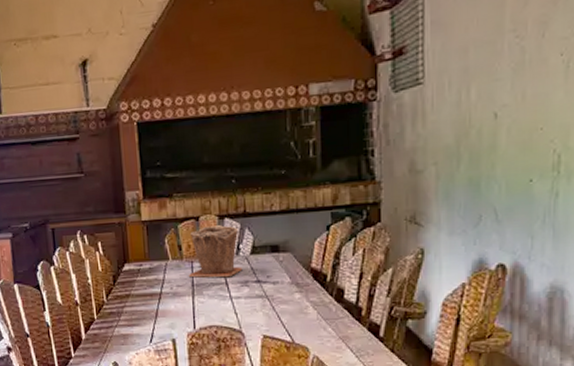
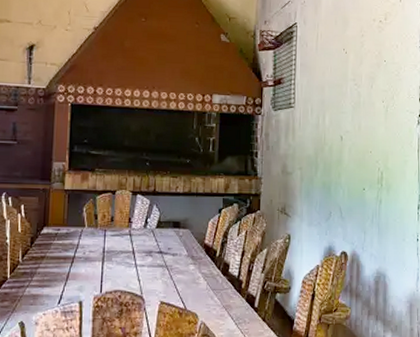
plant pot: present [188,225,243,278] -> none [100,200,148,247]

